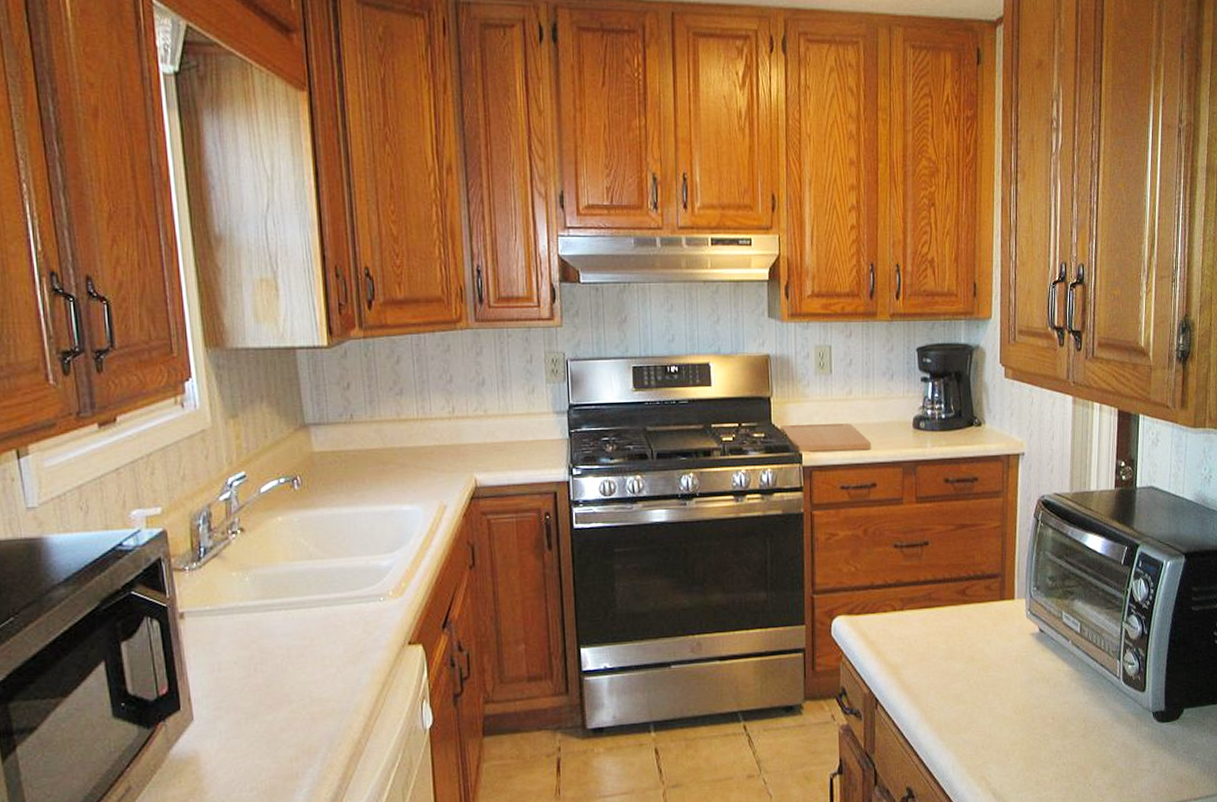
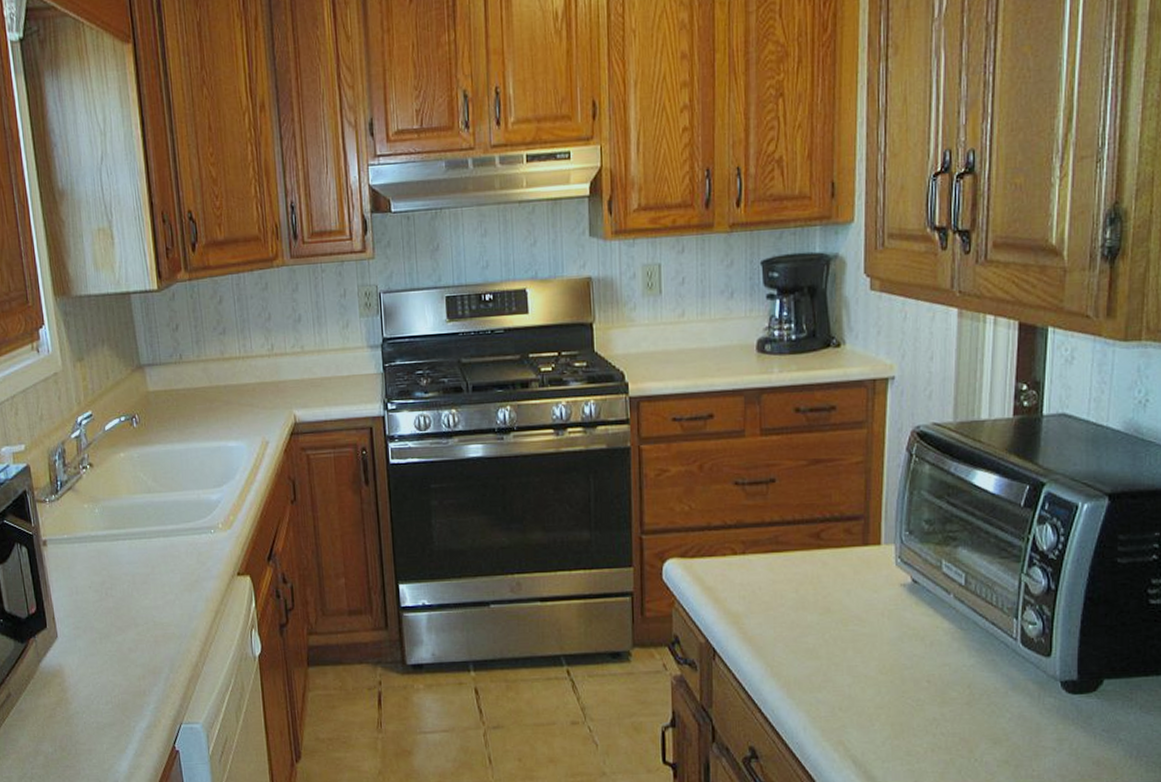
cutting board: present [781,423,871,452] -> none [605,348,707,382]

